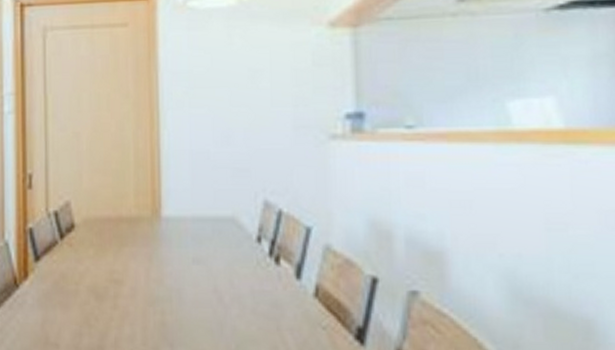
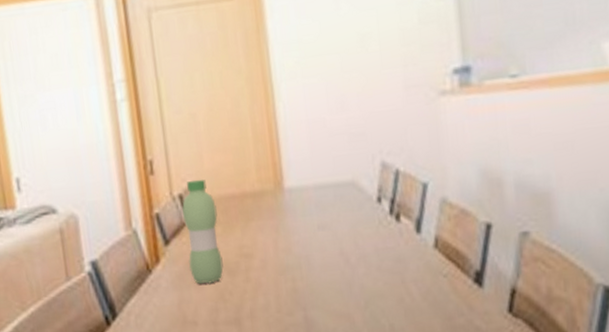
water bottle: none [56,198,92,306] -> present [182,179,224,285]

